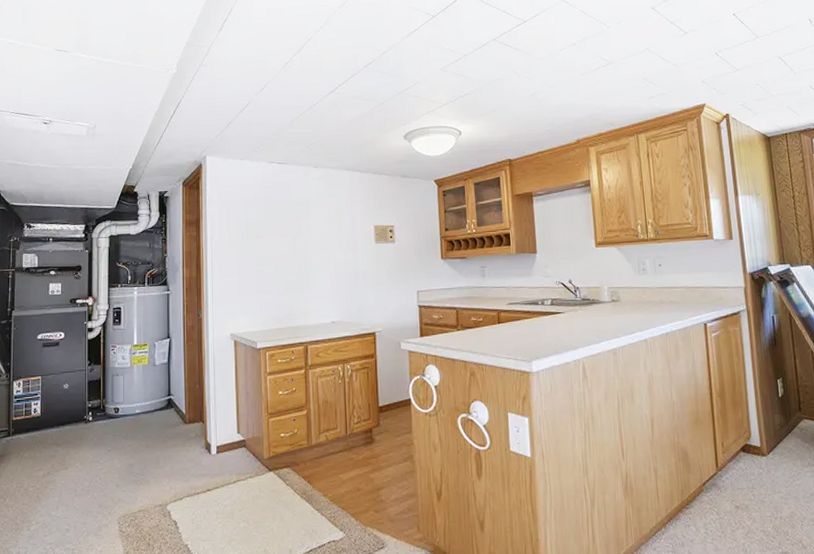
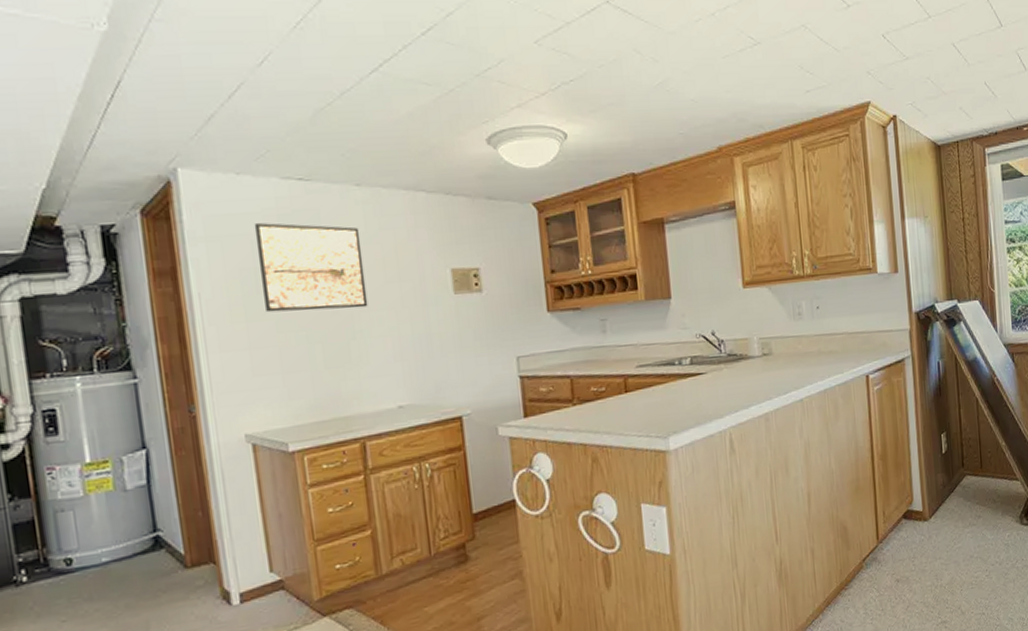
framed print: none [248,191,317,251] -> present [254,222,368,313]

